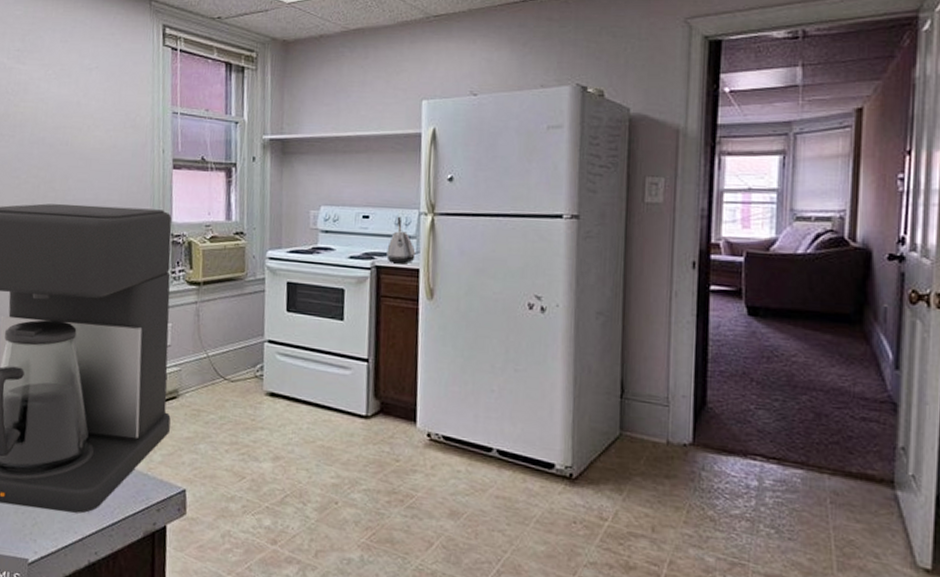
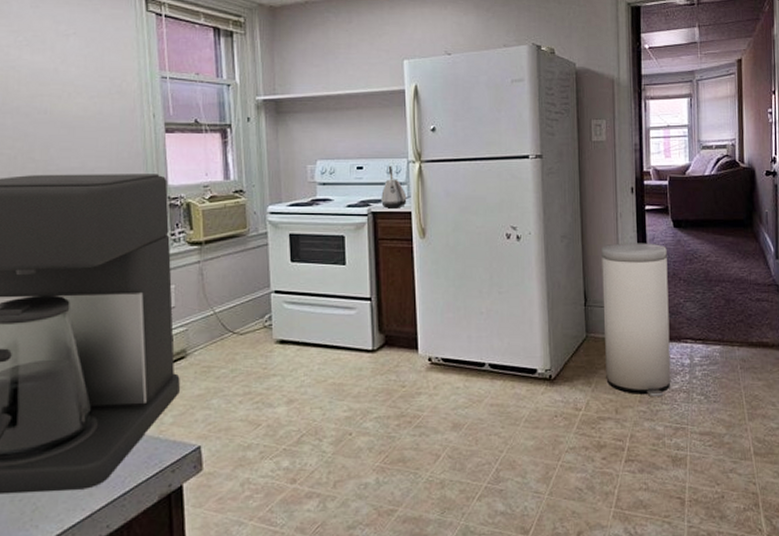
pedal bin: none [642,327,736,522] -> present [601,243,671,398]

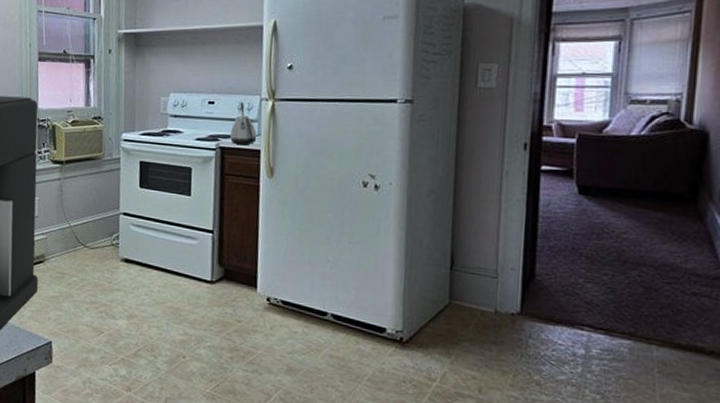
pedal bin: present [601,243,671,398] -> none [470,204,566,386]

